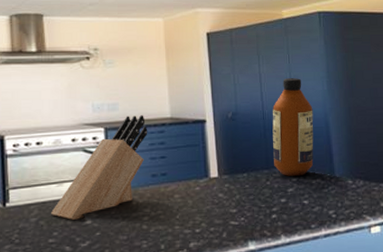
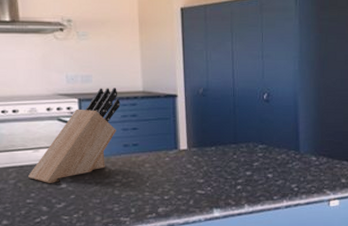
bottle: present [272,78,314,177] -> none [241,57,283,152]

